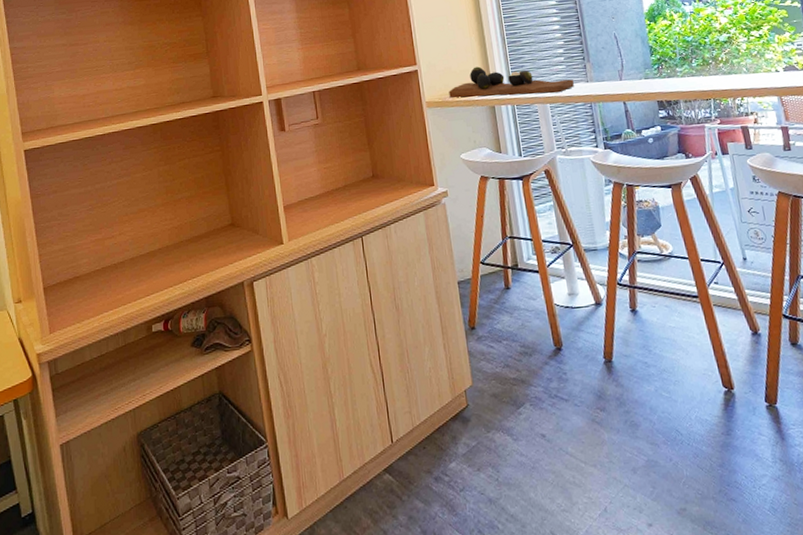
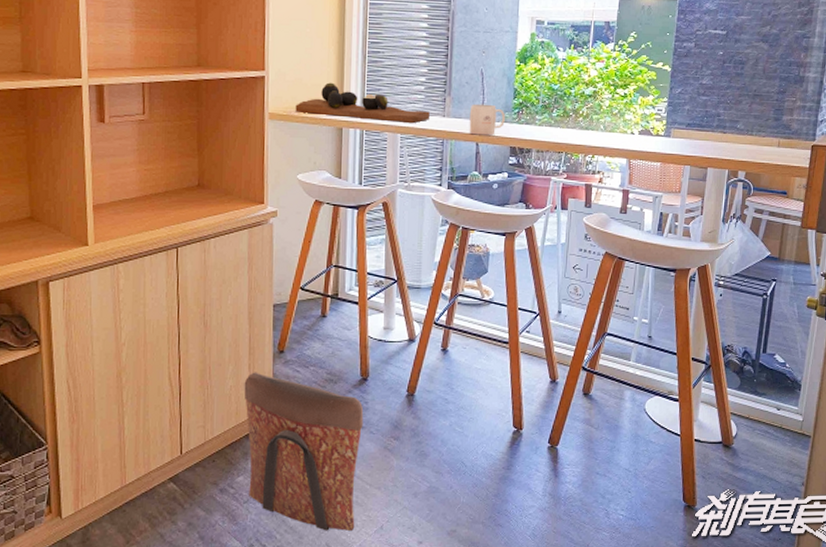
shopping bag: none [441,351,578,517] -> present [244,372,364,532]
mug: none [611,64,647,95] -> present [469,103,505,136]

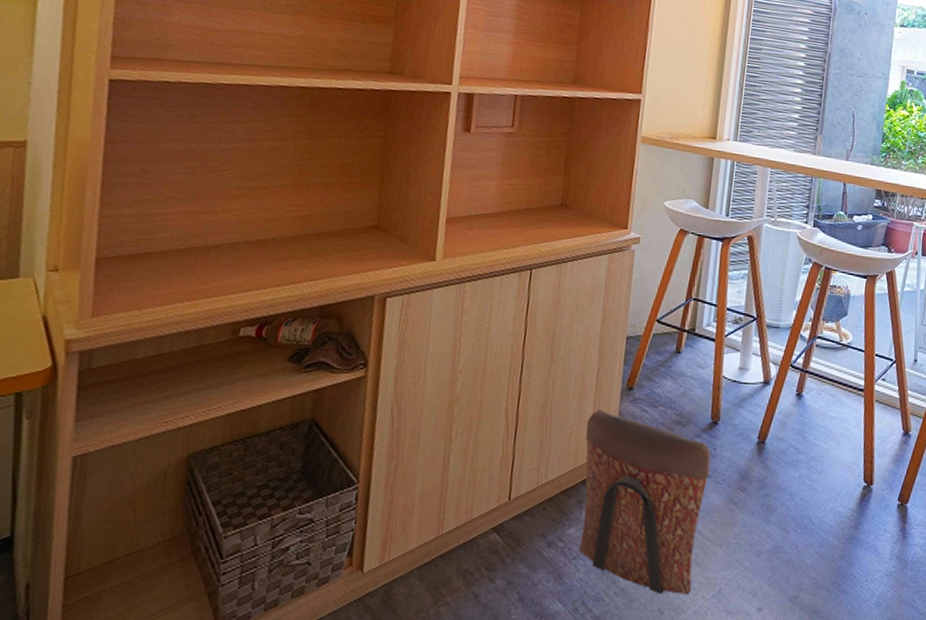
decorative tray: present [295,82,430,123] -> none [668,111,801,158]
mug: present [469,103,505,136] -> none [837,144,873,177]

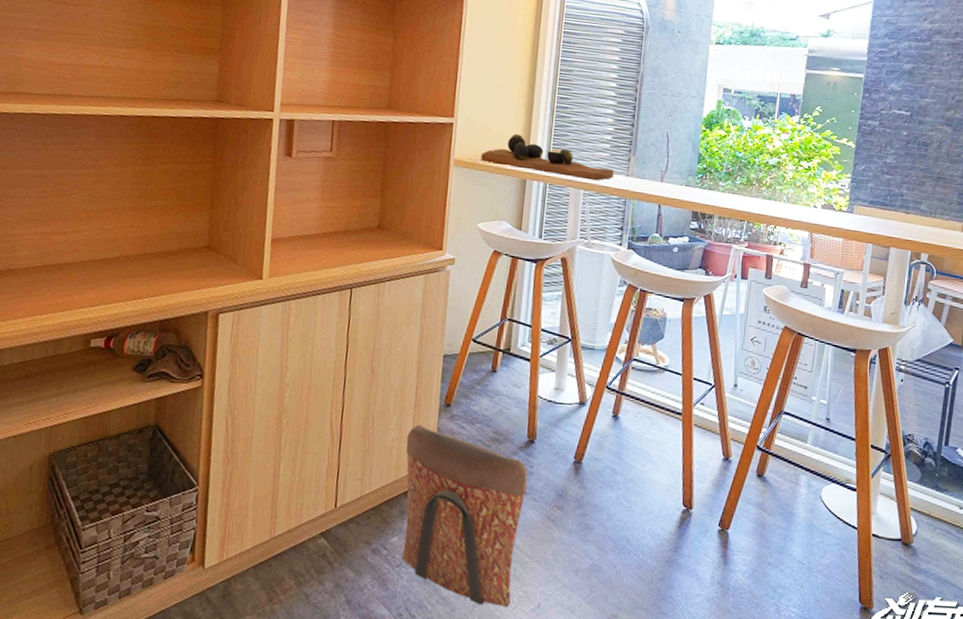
decorative tray: none [668,111,801,158] -> present [481,134,614,180]

